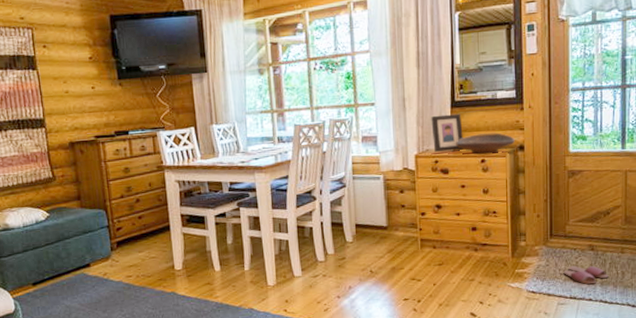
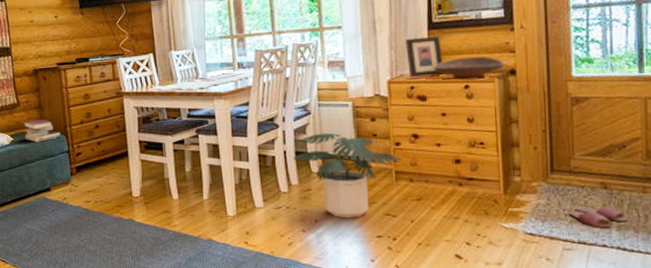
books: none [60,193,100,218] -> present [24,119,61,143]
potted plant: none [329,204,428,284] -> present [293,132,403,219]

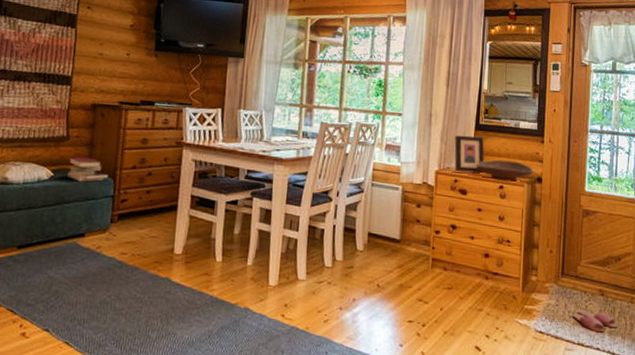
potted plant: present [293,132,403,219] -> none [341,212,441,301]

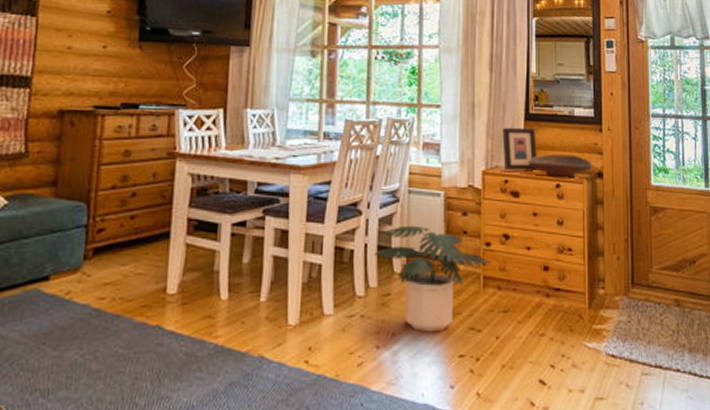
books: present [66,157,109,182] -> none [25,177,81,210]
potted plant: none [341,212,441,301] -> present [375,225,493,332]
slippers: present [572,310,617,333] -> none [647,325,697,350]

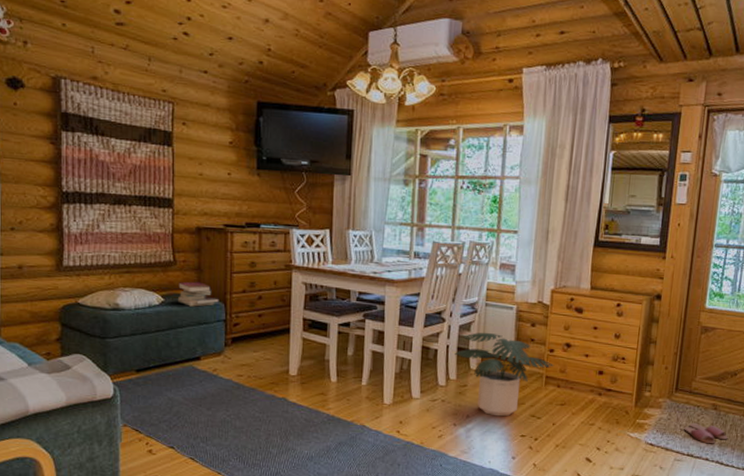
books: none [25,177,81,210] -> present [177,281,219,307]
picture frame: present [502,127,537,171] -> none [571,252,603,291]
decorative bowl: present [527,154,593,180] -> none [593,277,653,300]
slippers: none [647,325,697,350] -> present [684,424,728,444]

